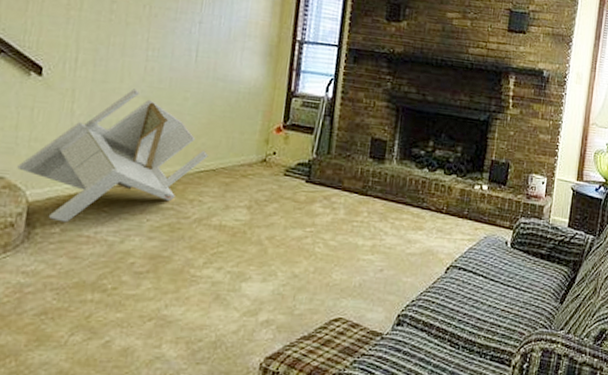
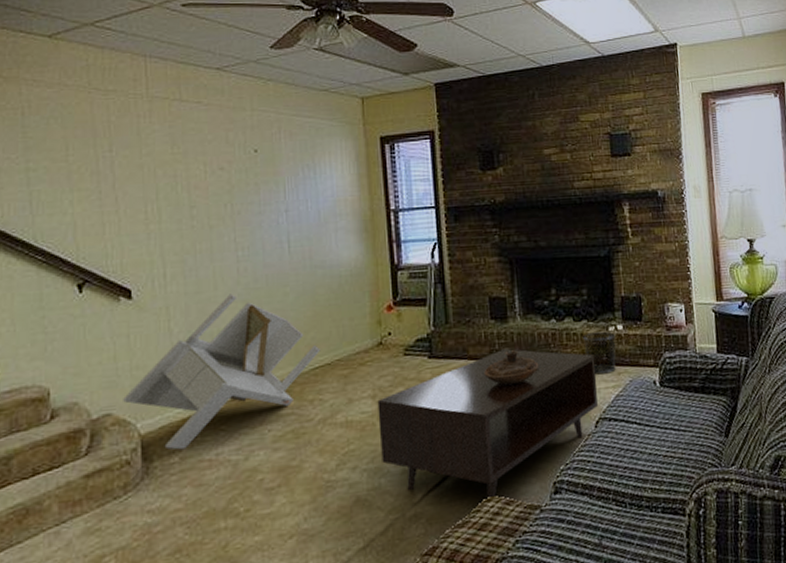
coffee table: none [246,187,457,320] -> present [377,349,598,501]
decorative bowl: none [353,189,406,221] -> present [483,350,539,386]
waste bin: none [449,187,480,227] -> present [583,331,616,375]

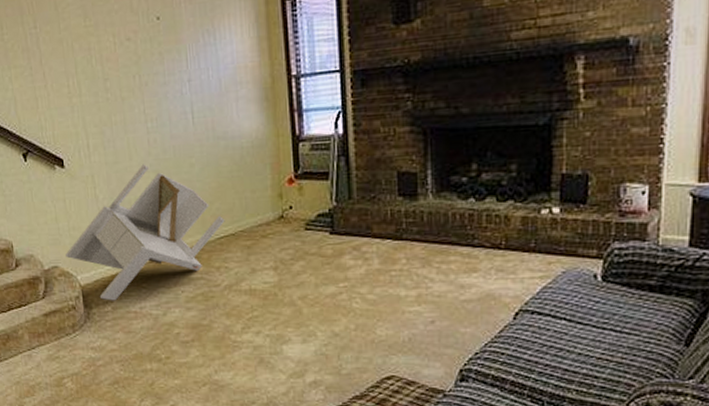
coffee table: present [377,349,598,501] -> none [279,229,520,378]
decorative bowl: present [483,350,539,386] -> none [388,230,452,267]
waste bin: present [583,331,616,375] -> none [507,214,549,263]

